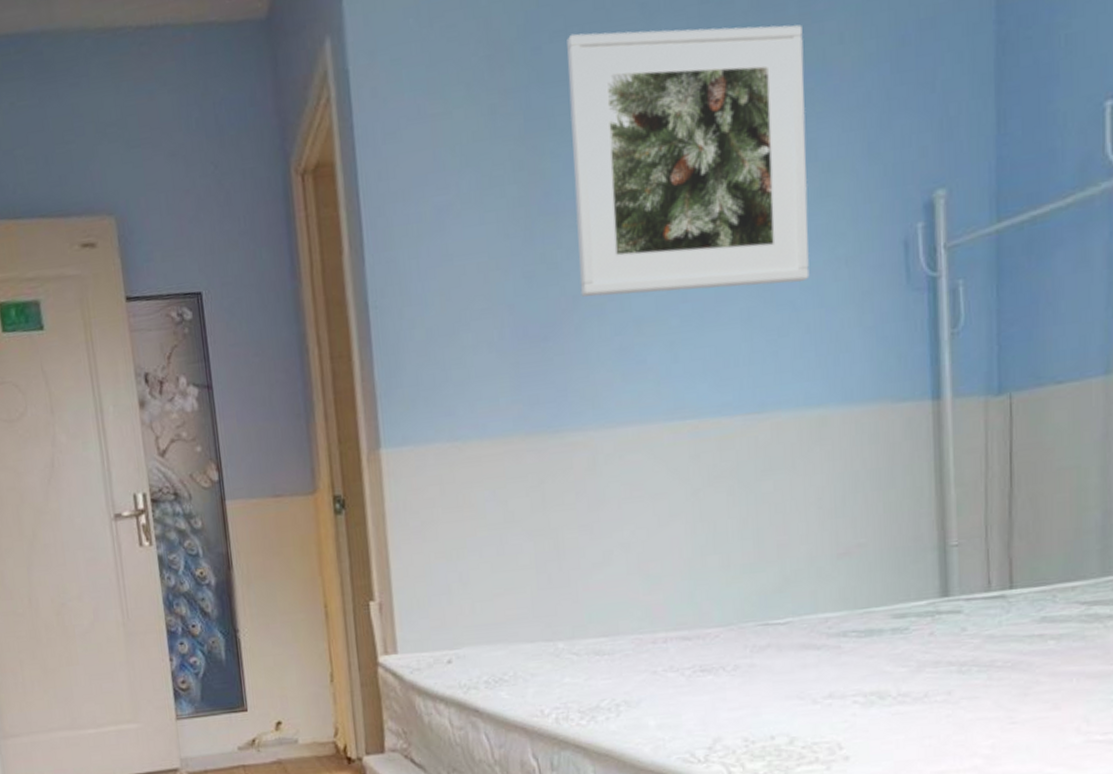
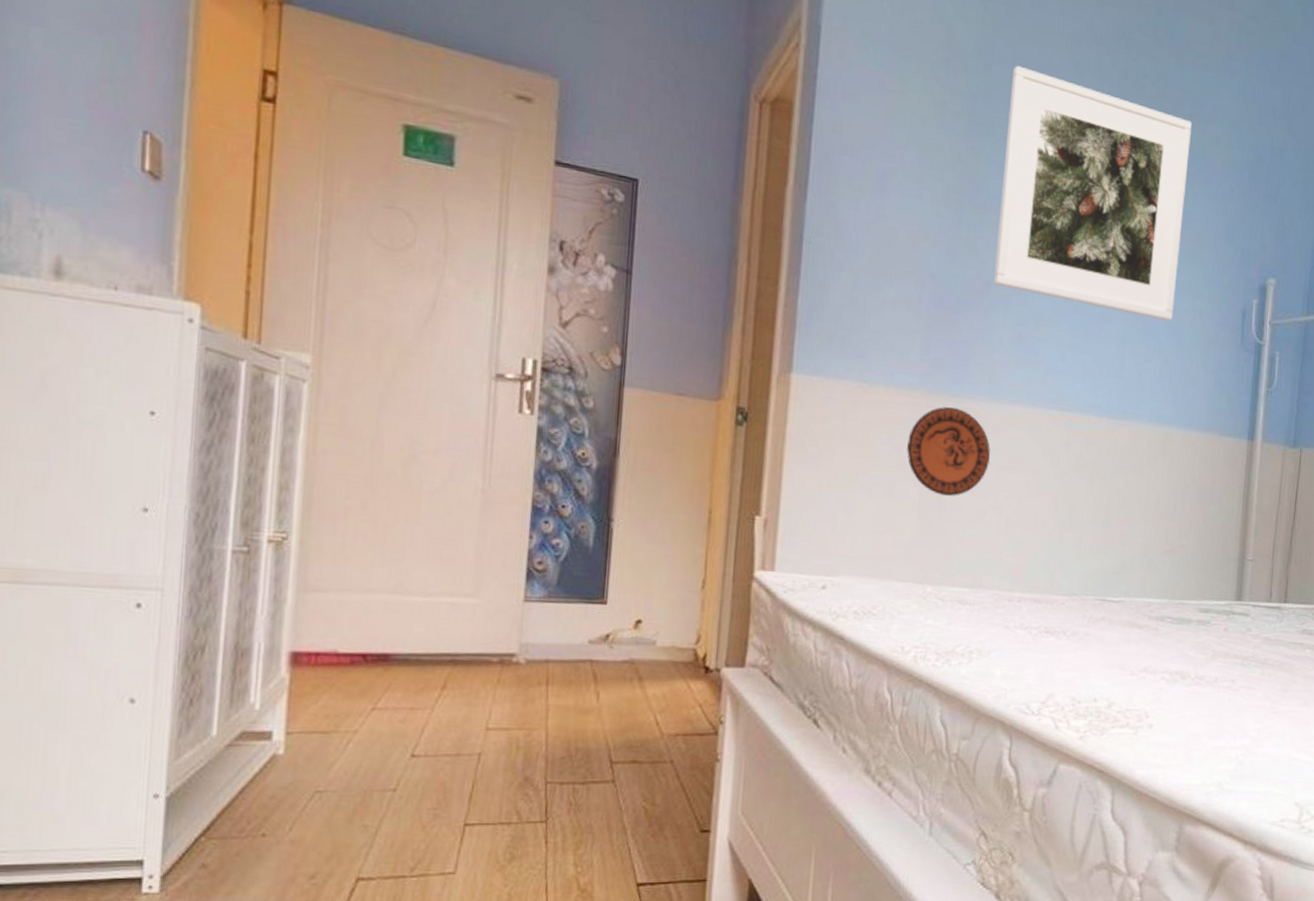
decorative plate: none [512,444,607,543] -> present [907,407,990,496]

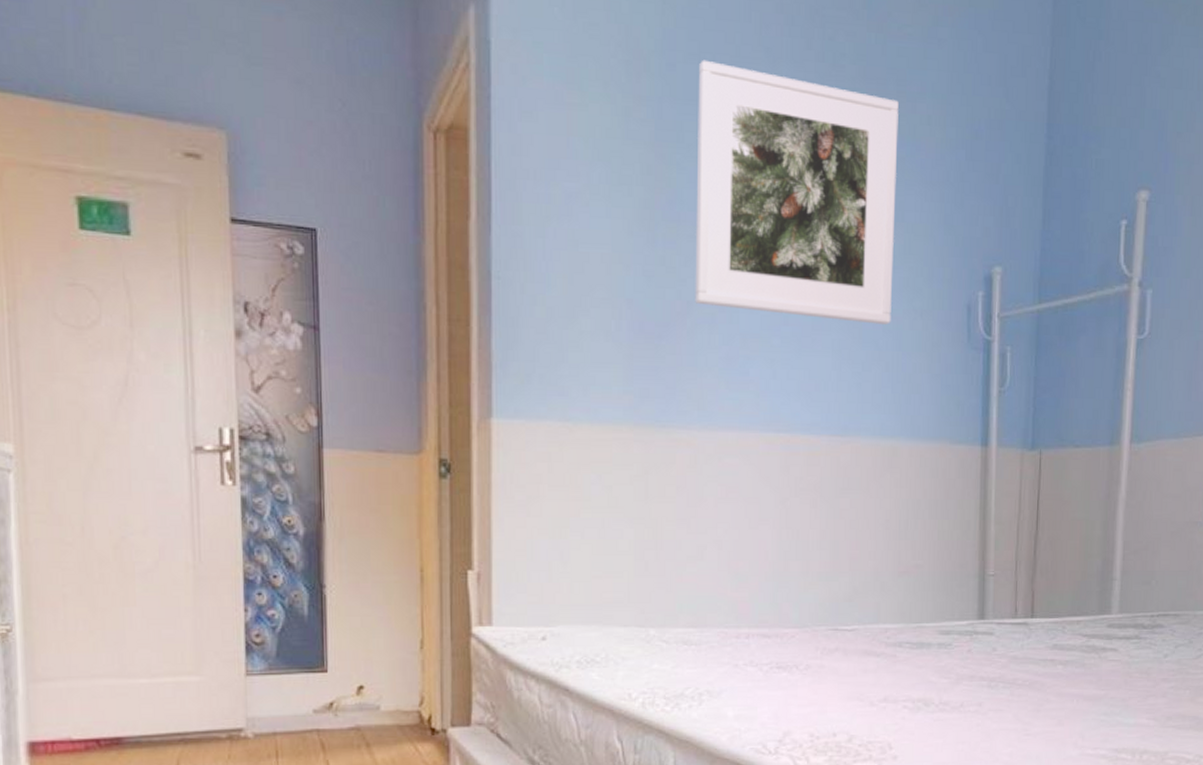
decorative plate: present [907,407,990,496] -> none [618,438,705,533]

